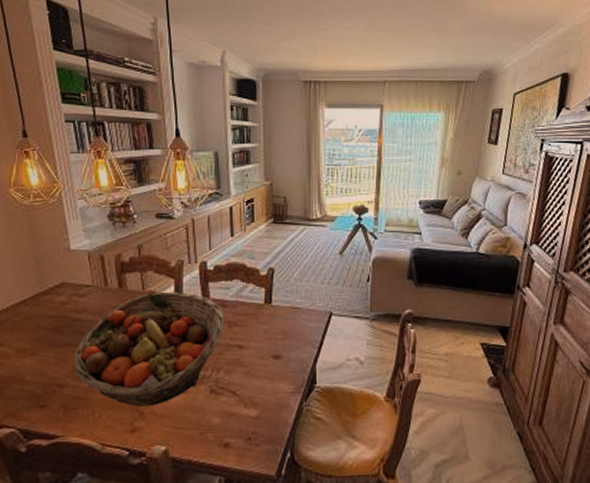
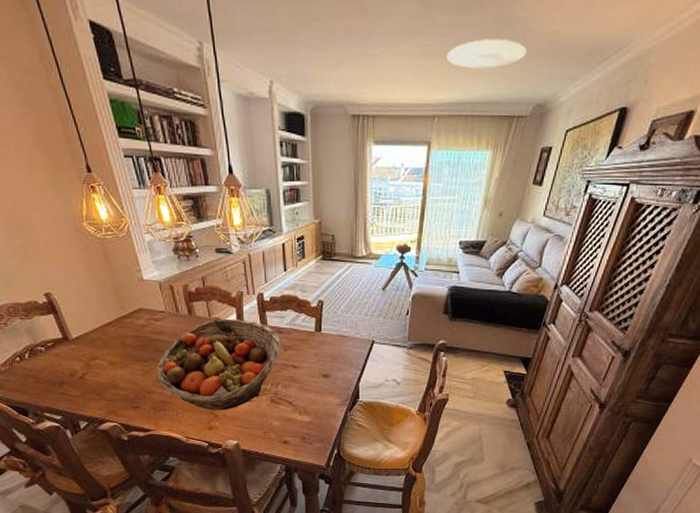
ceiling light: none [393,16,468,41] -> present [447,39,527,70]

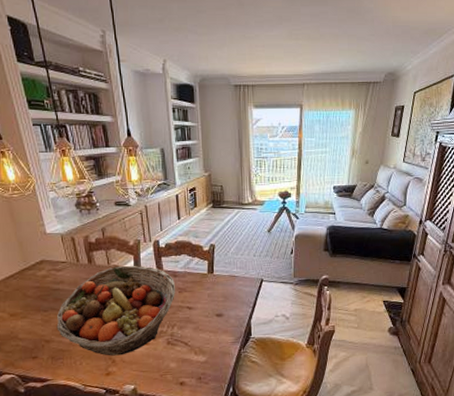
ceiling light: present [447,39,527,70] -> none [311,24,376,47]

